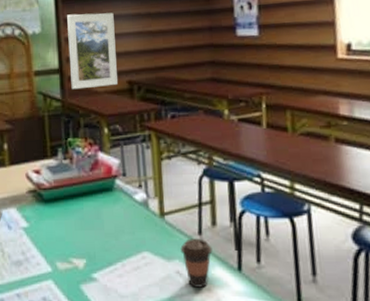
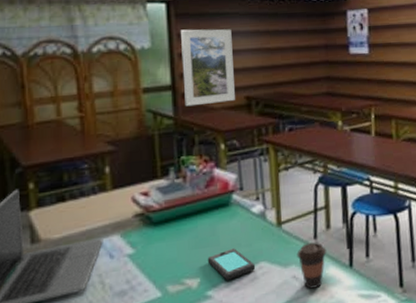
smartphone: none [92,234,139,265] -> present [207,248,256,280]

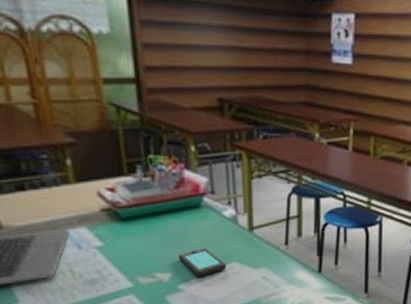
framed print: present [181,29,235,107] -> none [144,15,206,103]
coffee cup: present [297,242,327,289] -> none [267,248,297,289]

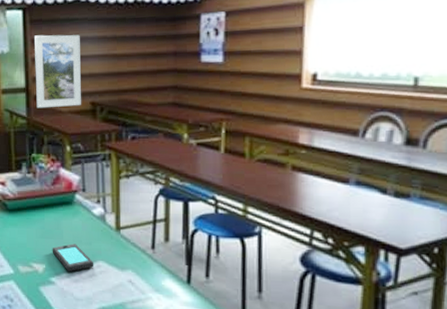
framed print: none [144,15,206,103] -> present [35,34,81,109]

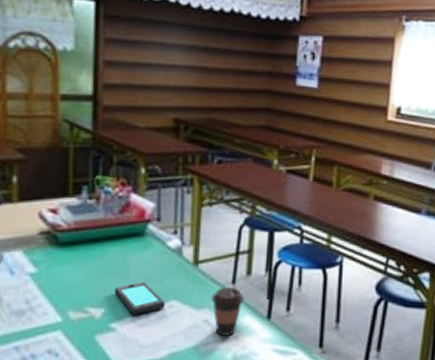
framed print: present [35,34,81,109] -> none [106,34,166,122]
coffee cup: none [134,252,164,297] -> present [211,287,245,336]

